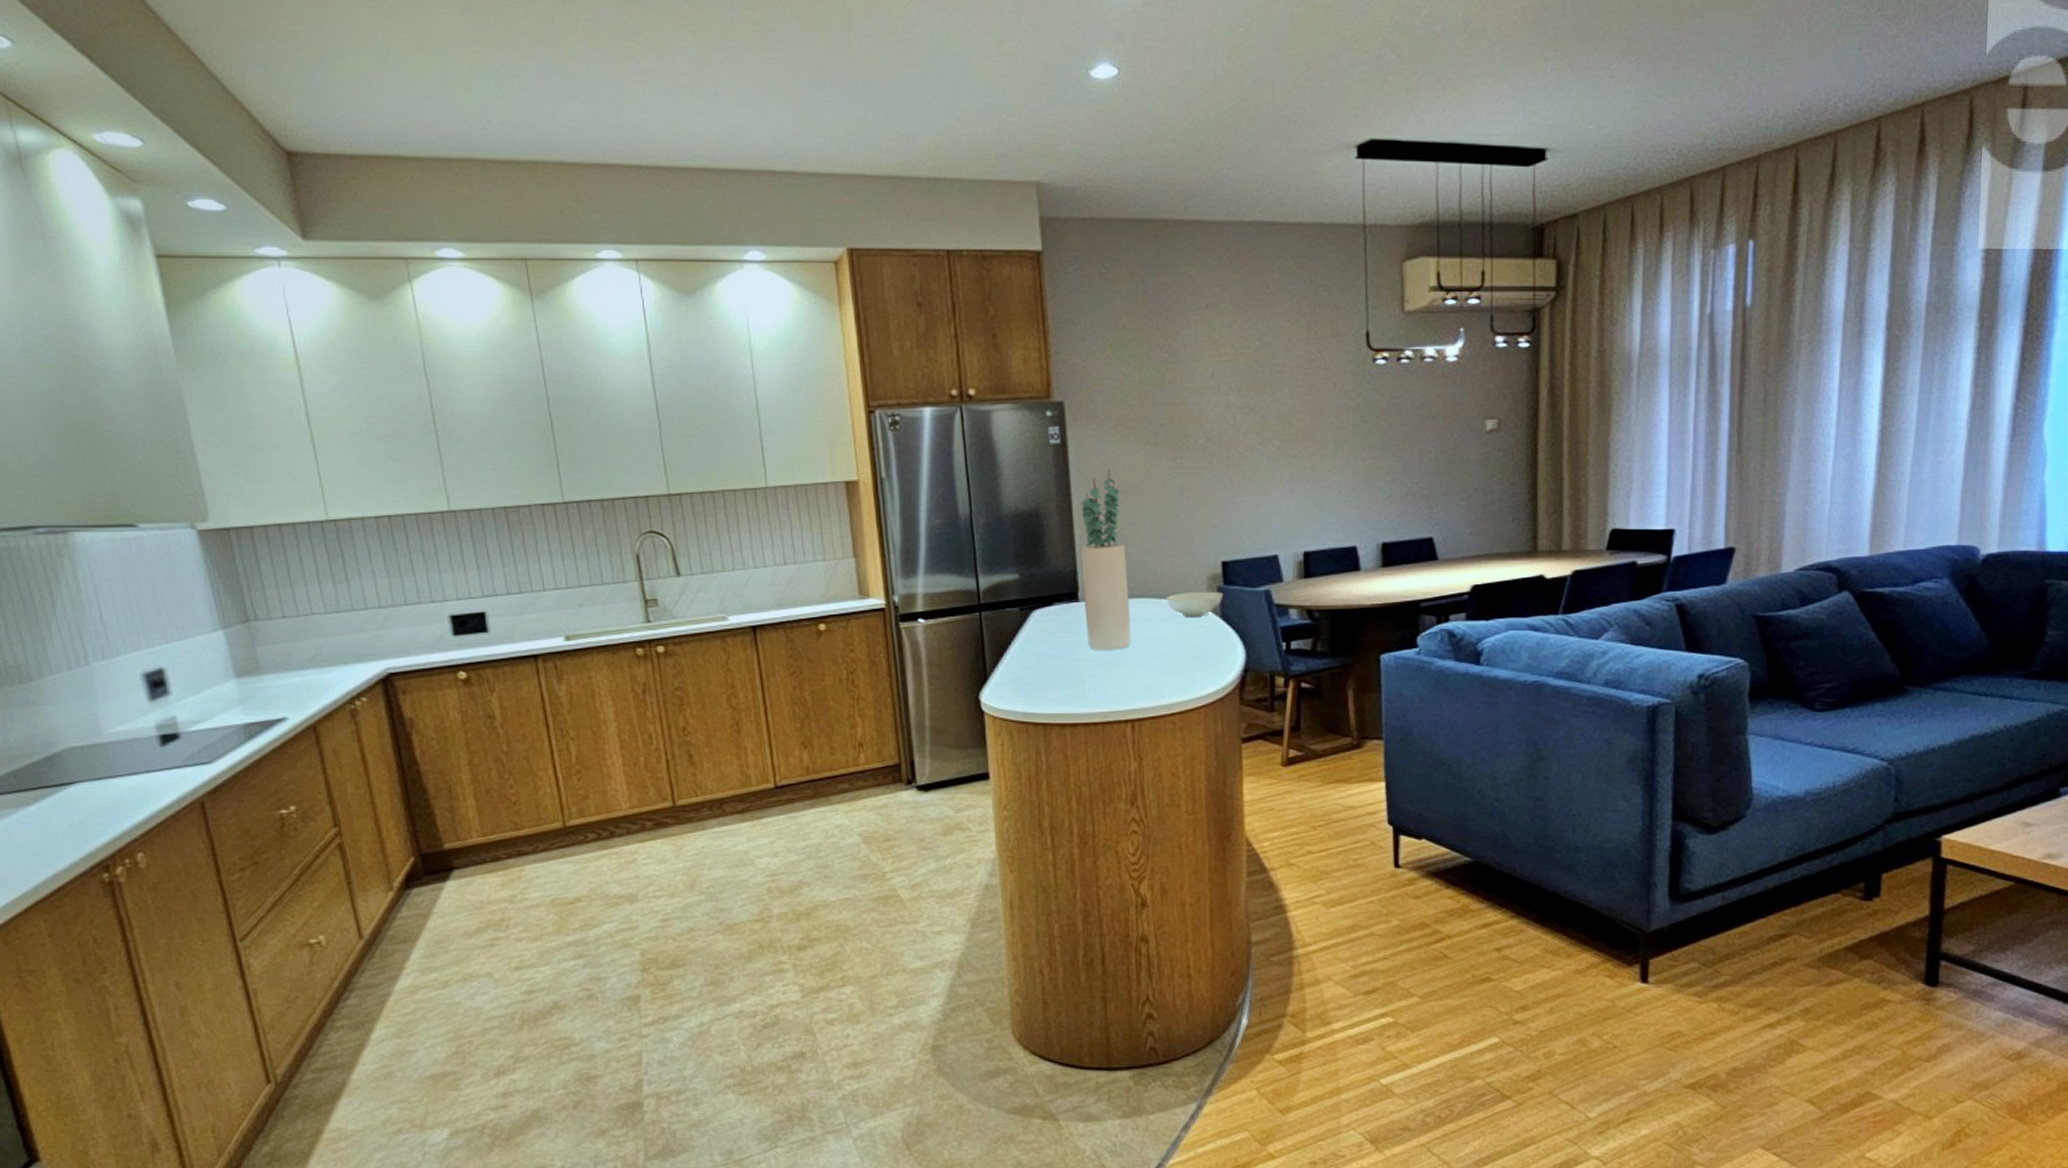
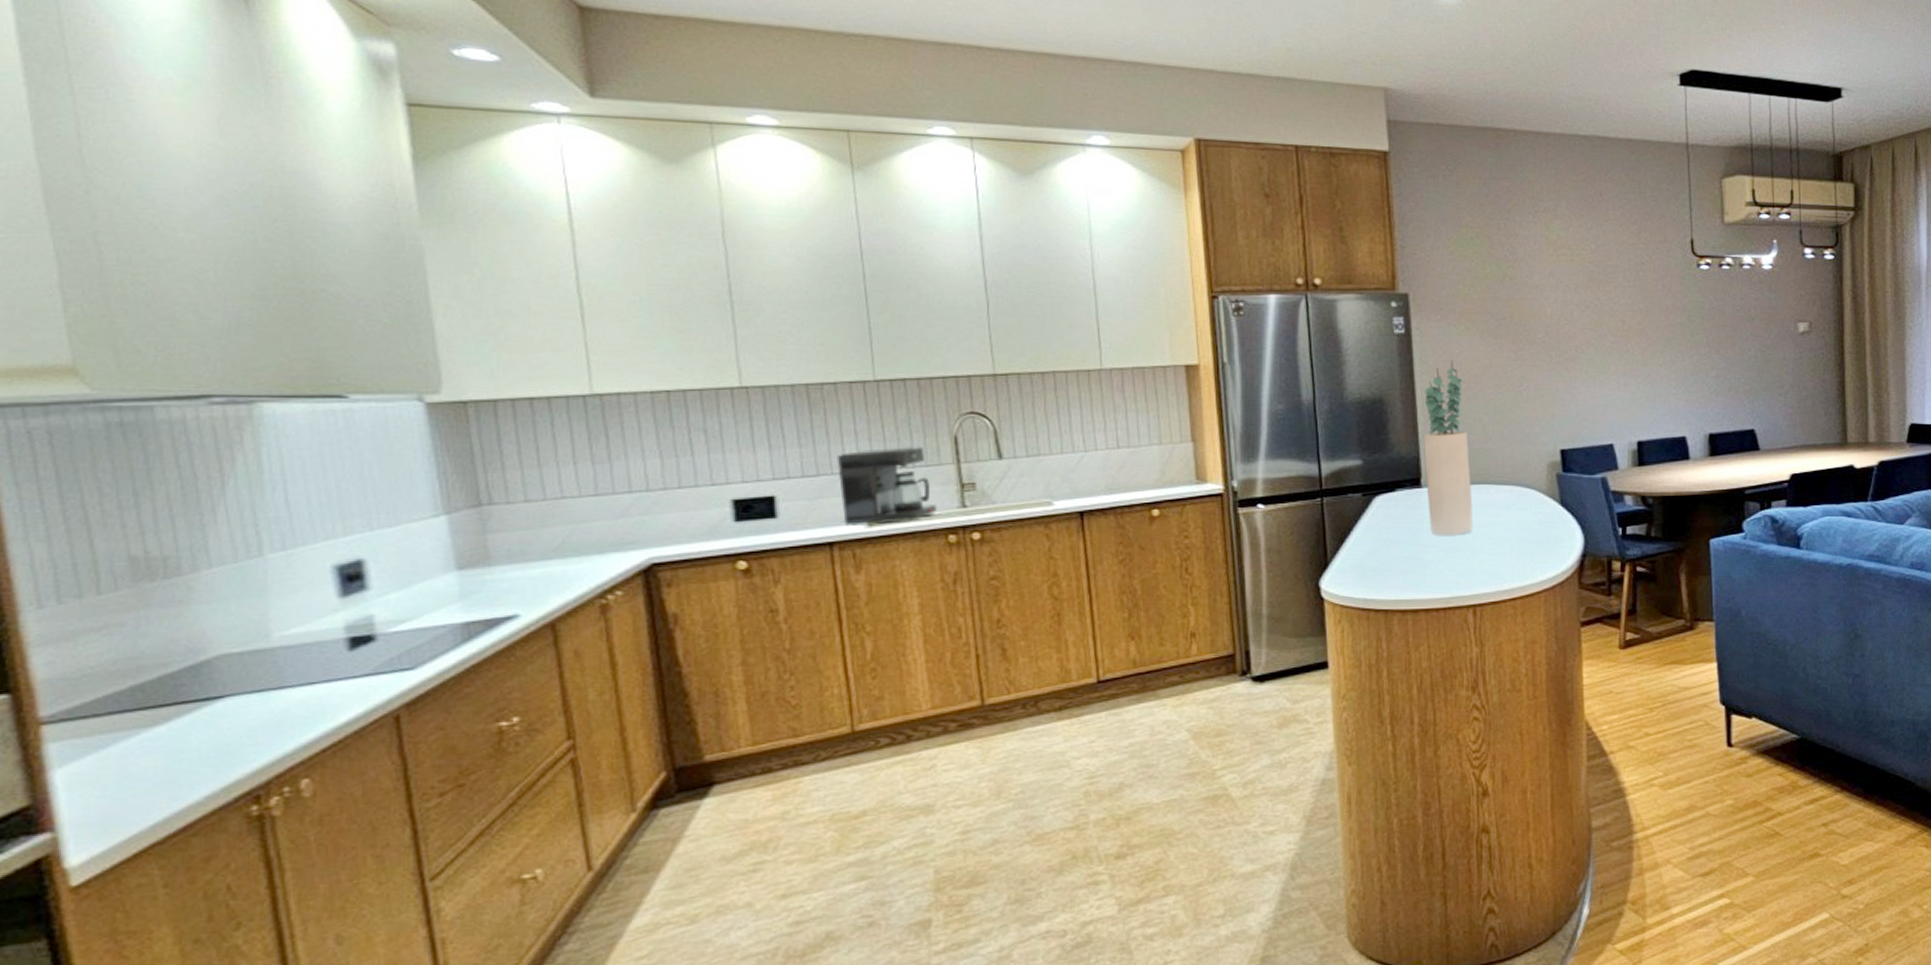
coffee maker: none [535,565,625,639] -> present [836,447,937,525]
bowl: present [1167,591,1224,617] -> none [1508,478,1563,503]

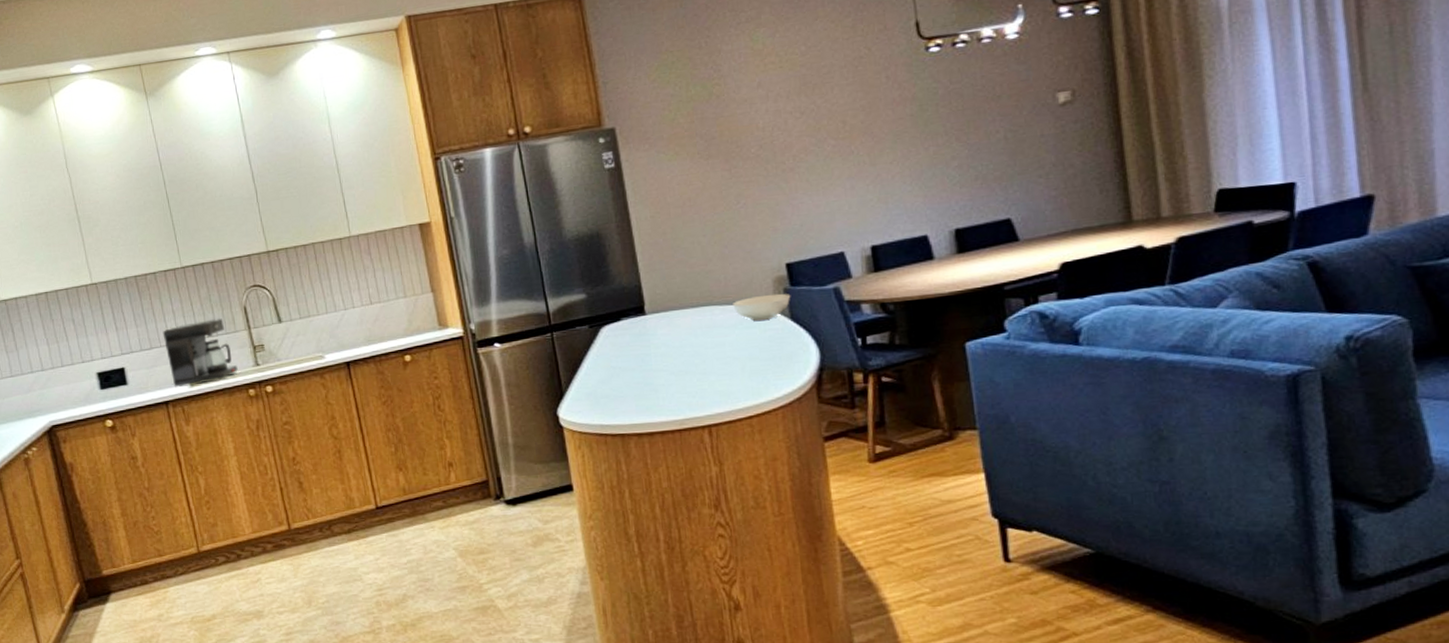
vase: present [1423,360,1474,536] -> none [639,187,702,361]
bowl: none [1508,478,1563,503] -> present [733,293,791,321]

